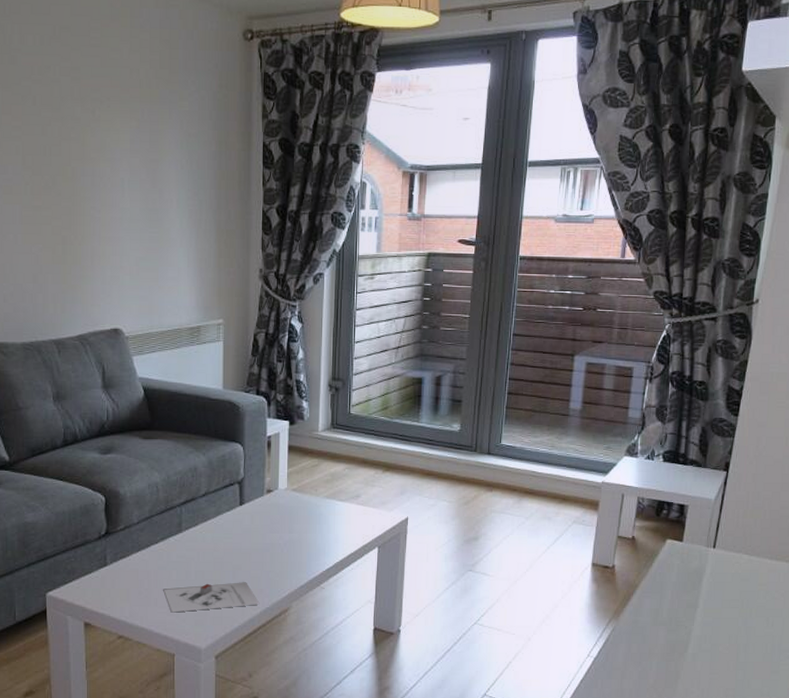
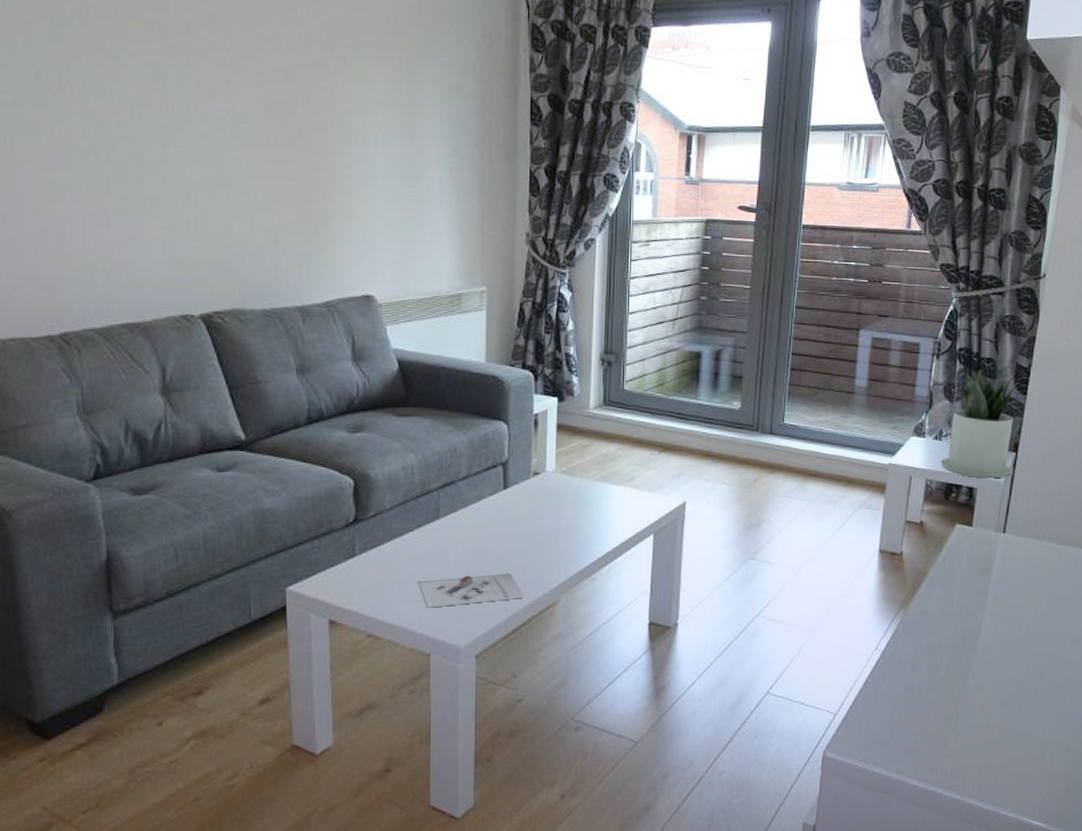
planter: none [652,392,731,497] -> present [940,369,1019,479]

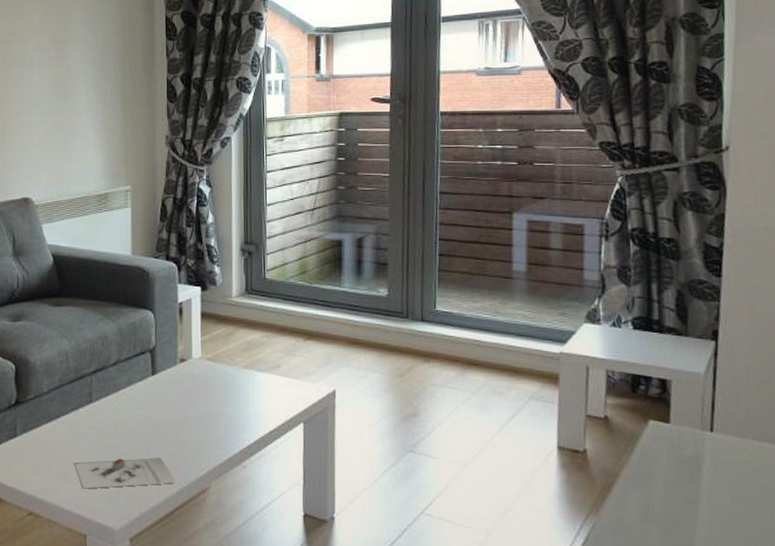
planter: present [940,369,1019,479] -> none [621,250,714,370]

